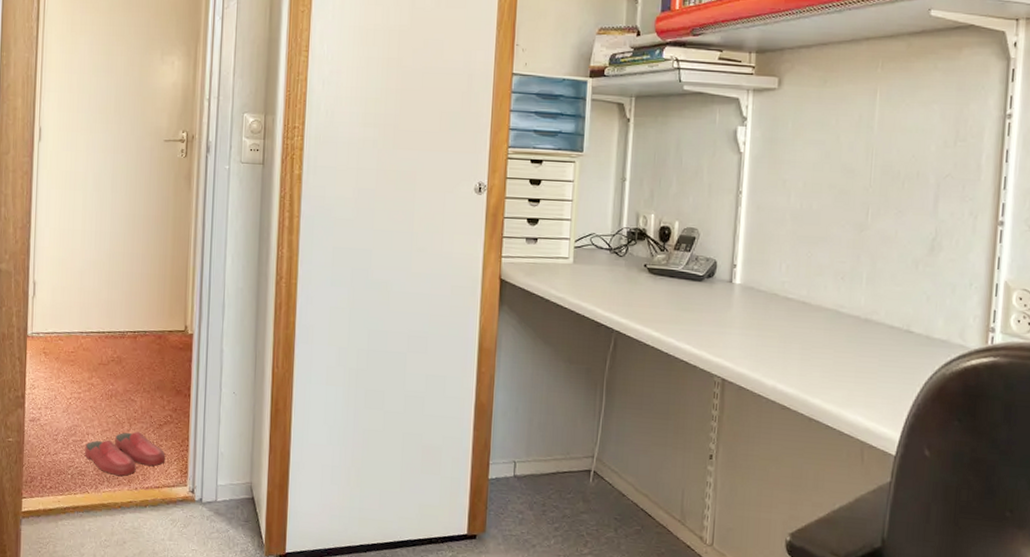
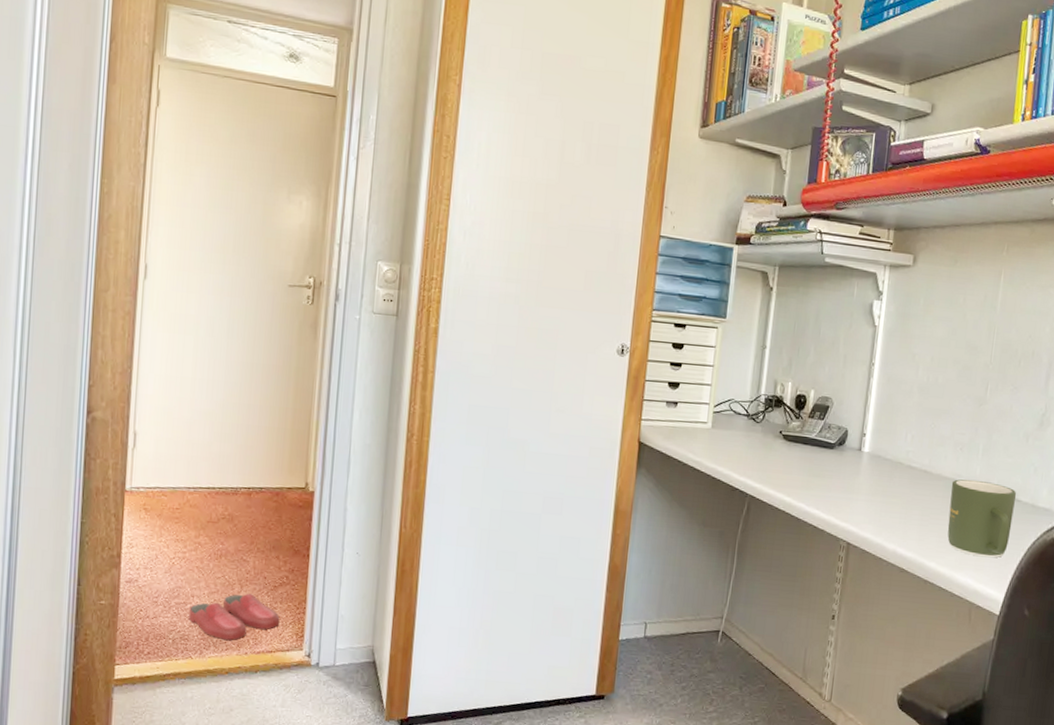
mug: none [831,310,908,394] -> present [947,479,1017,558]

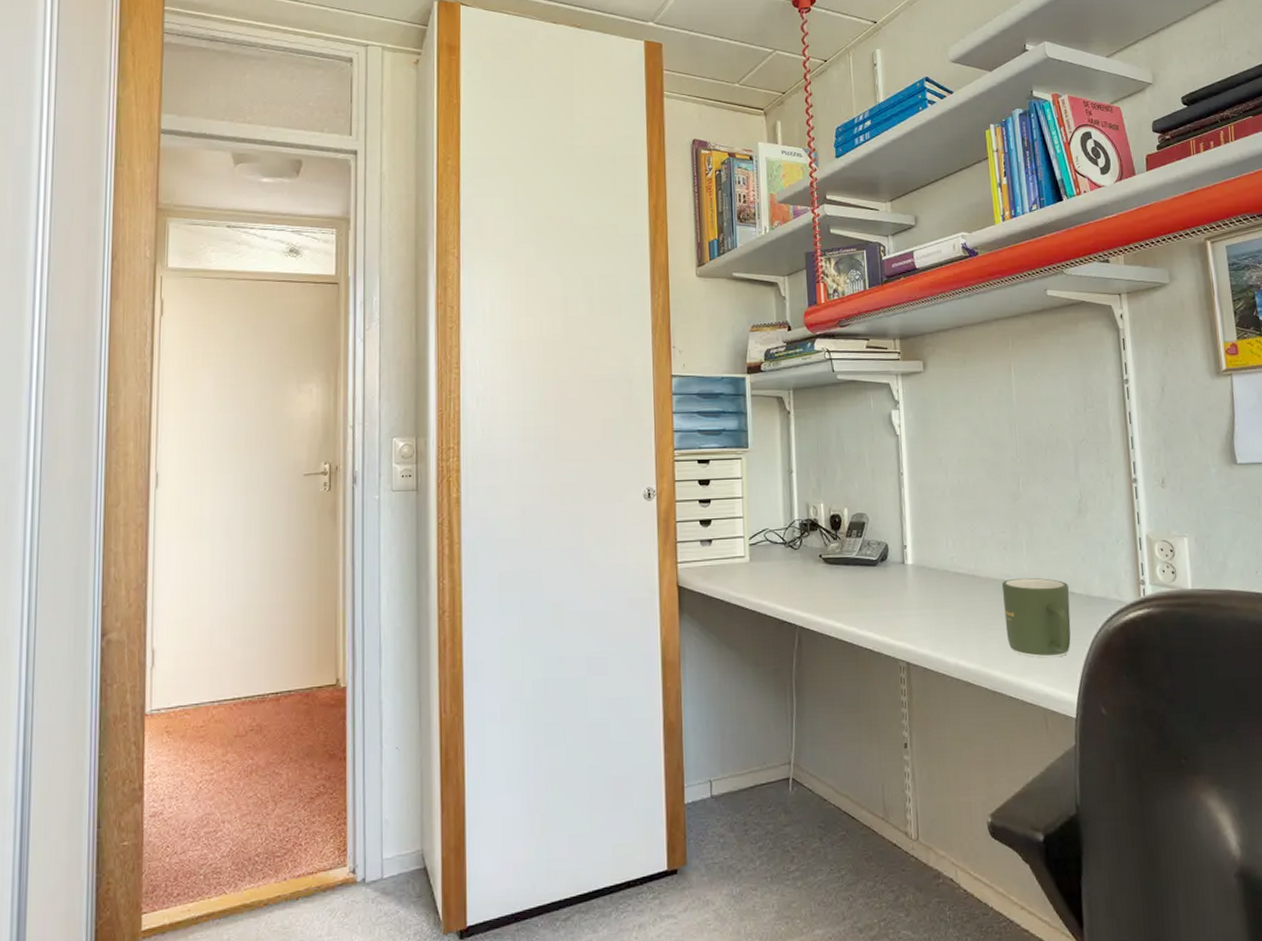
slippers: present [189,593,280,640] -> none [220,810,319,867]

